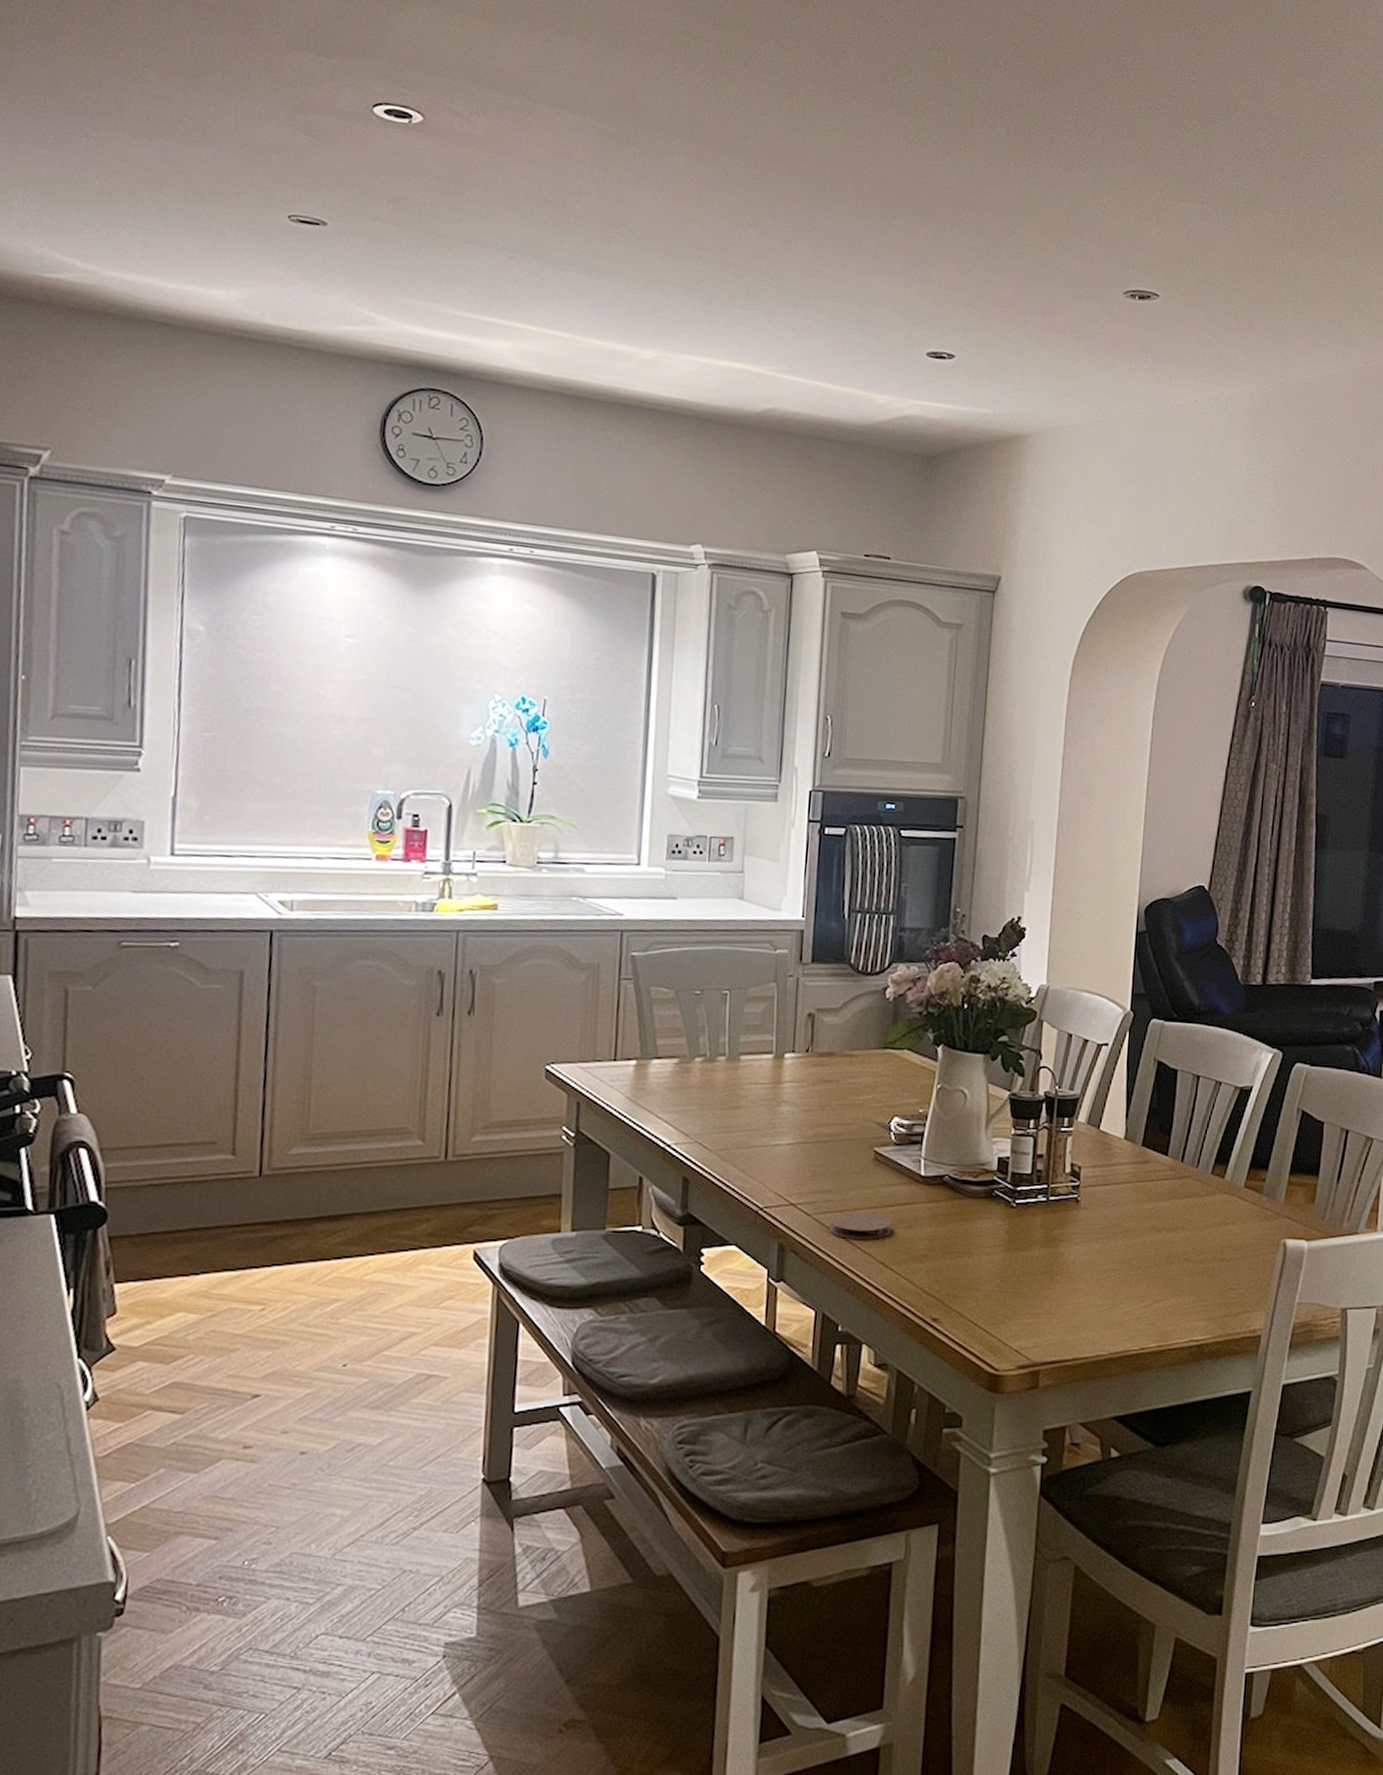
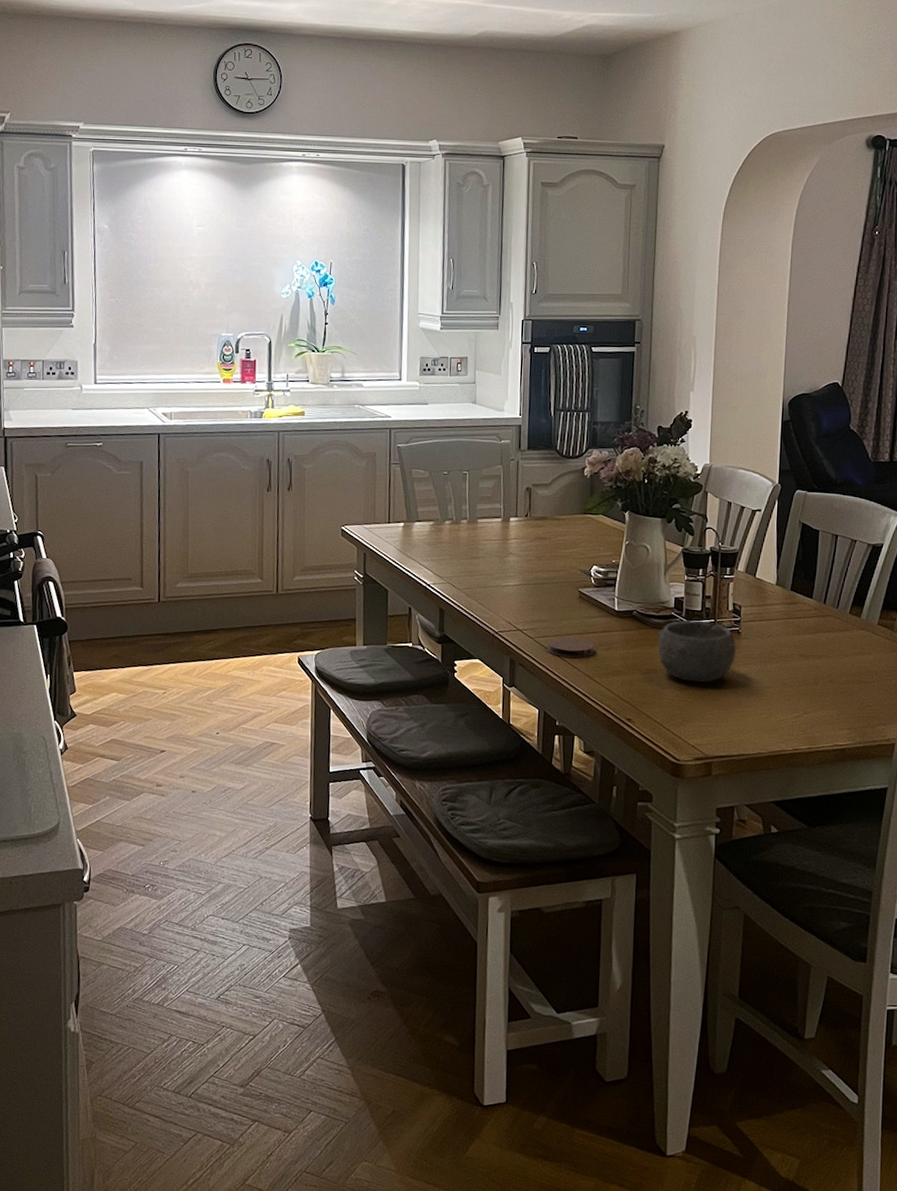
bowl: none [975,1186,1074,1267] -> present [658,620,736,683]

